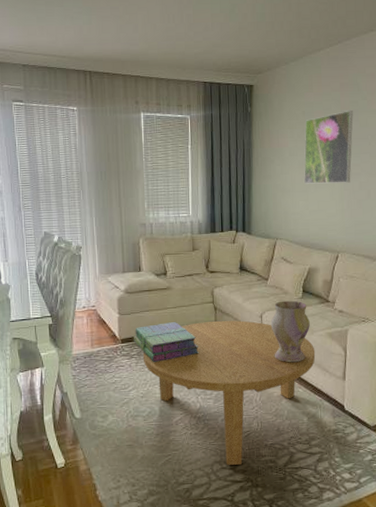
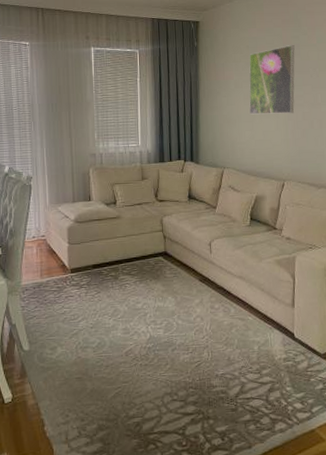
stack of books: present [133,322,199,362] -> none [82,251,148,292]
coffee table: present [142,320,316,465] -> none [92,248,264,397]
vase: present [270,300,310,363] -> none [219,228,258,291]

